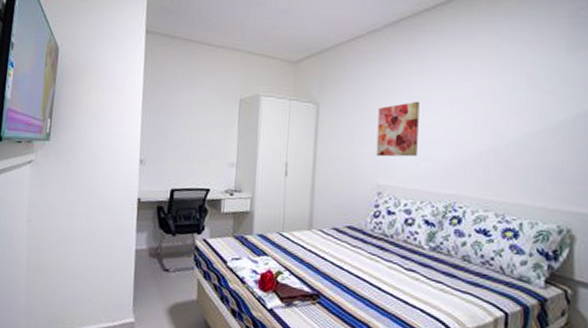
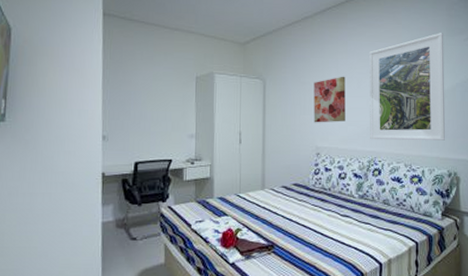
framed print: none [449,47,563,187] -> present [369,33,445,141]

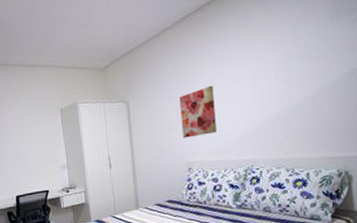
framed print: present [369,33,445,141] -> none [238,17,333,148]

